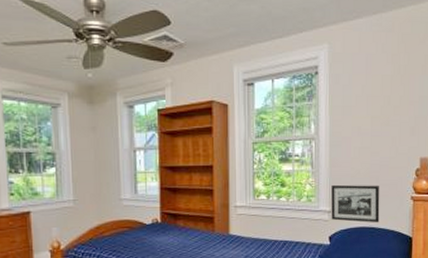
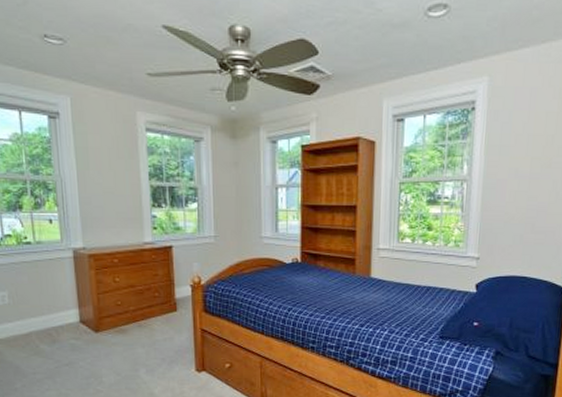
picture frame: present [331,184,380,223] -> none [479,230,535,273]

